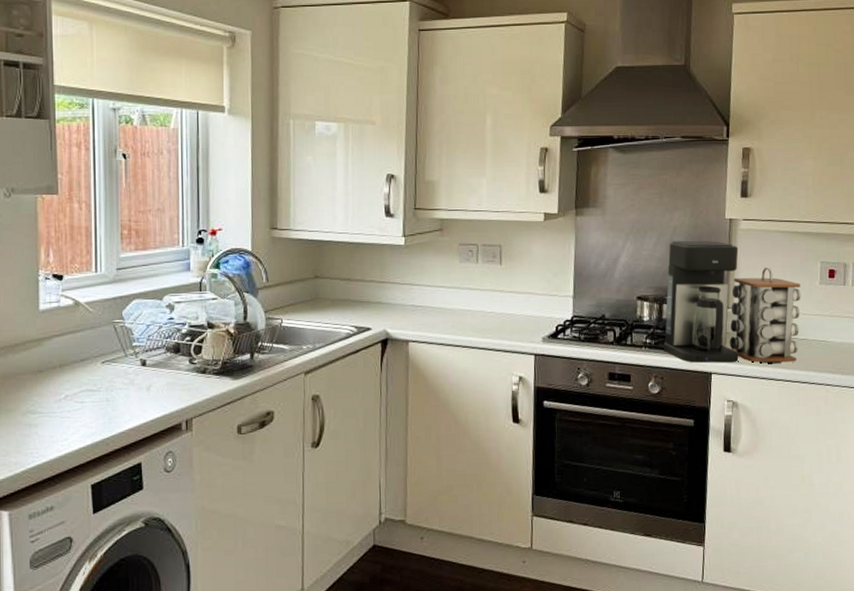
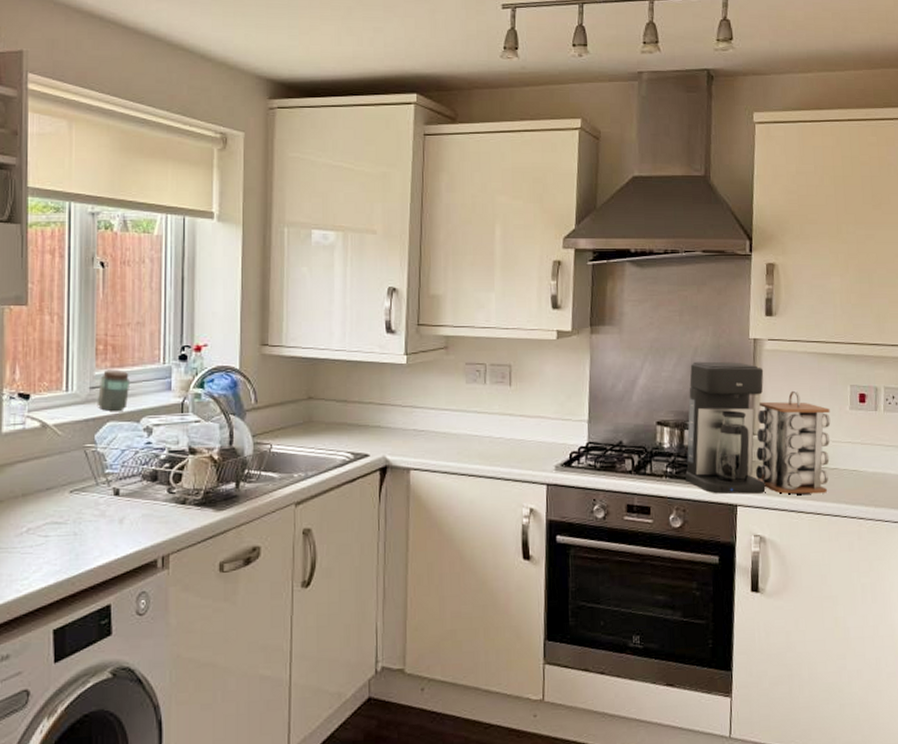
peanut butter: none [123,252,153,290] -> present [97,369,131,411]

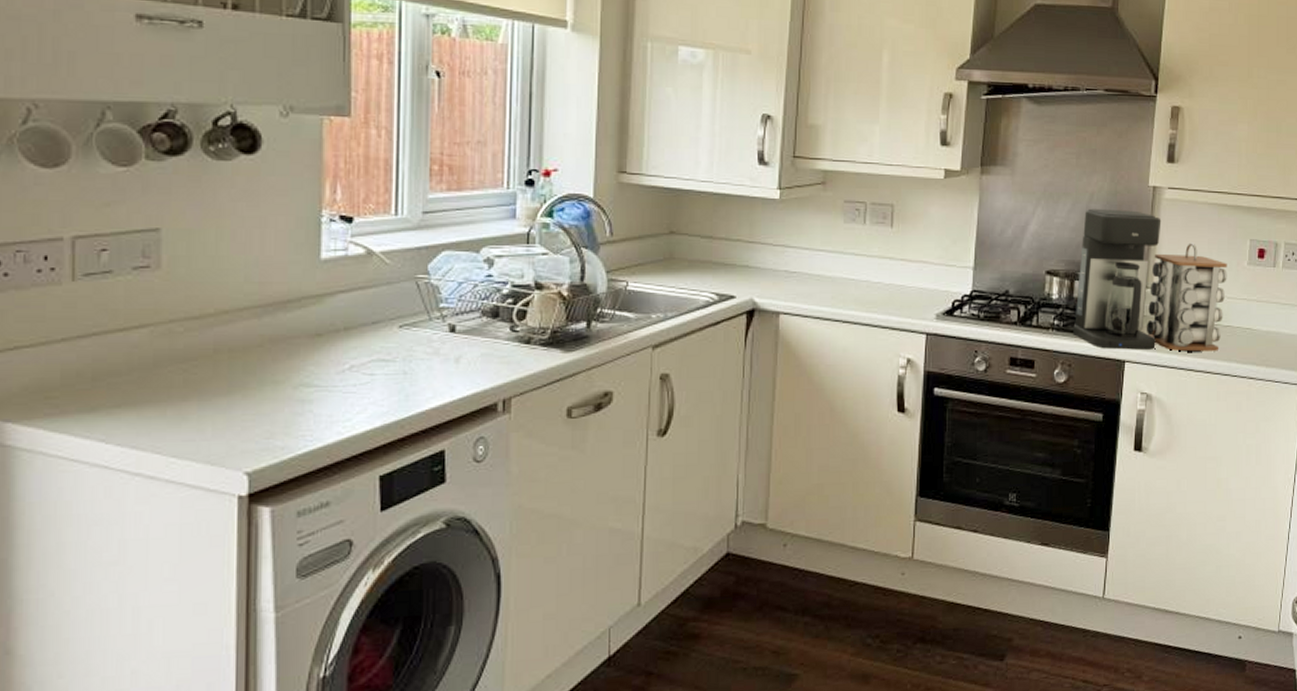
peanut butter: present [97,369,131,411] -> none [430,193,470,239]

